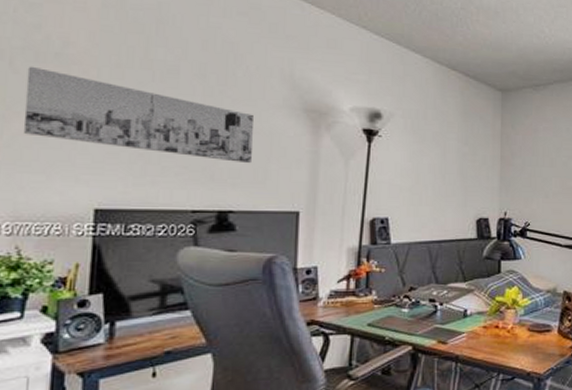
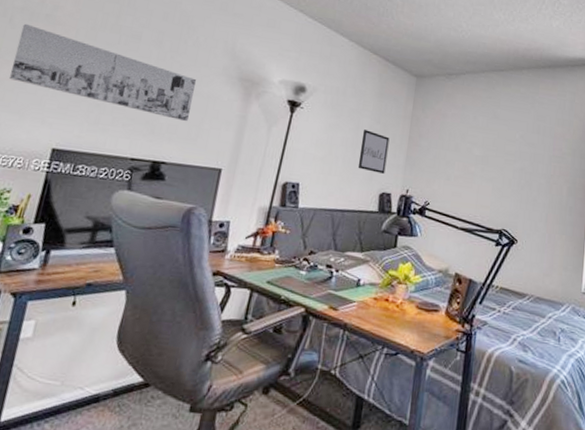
wall art: none [449,153,480,198] -> present [357,130,390,174]

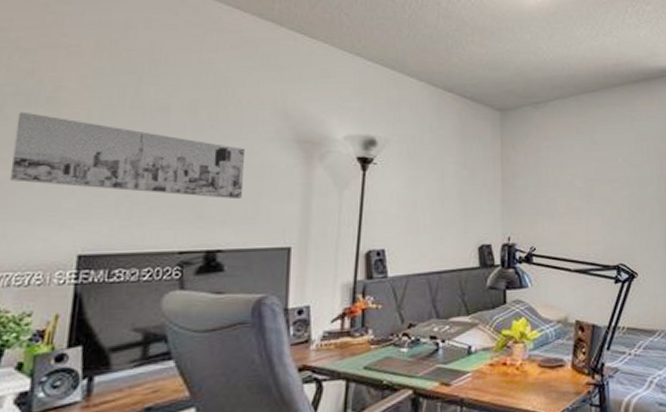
wall art: present [357,130,390,174] -> none [449,178,481,224]

